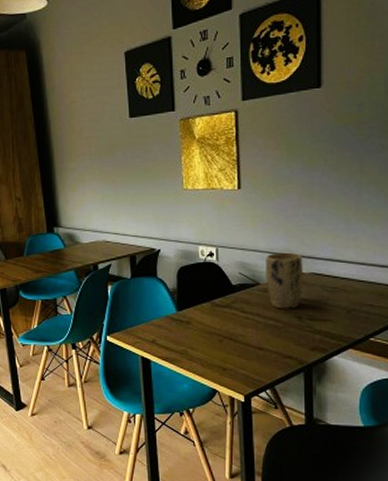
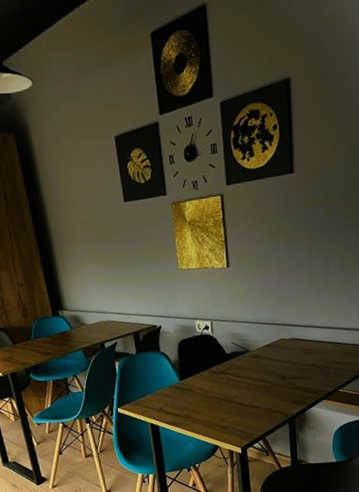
plant pot: present [266,252,303,309] -> none [253,321,285,372]

